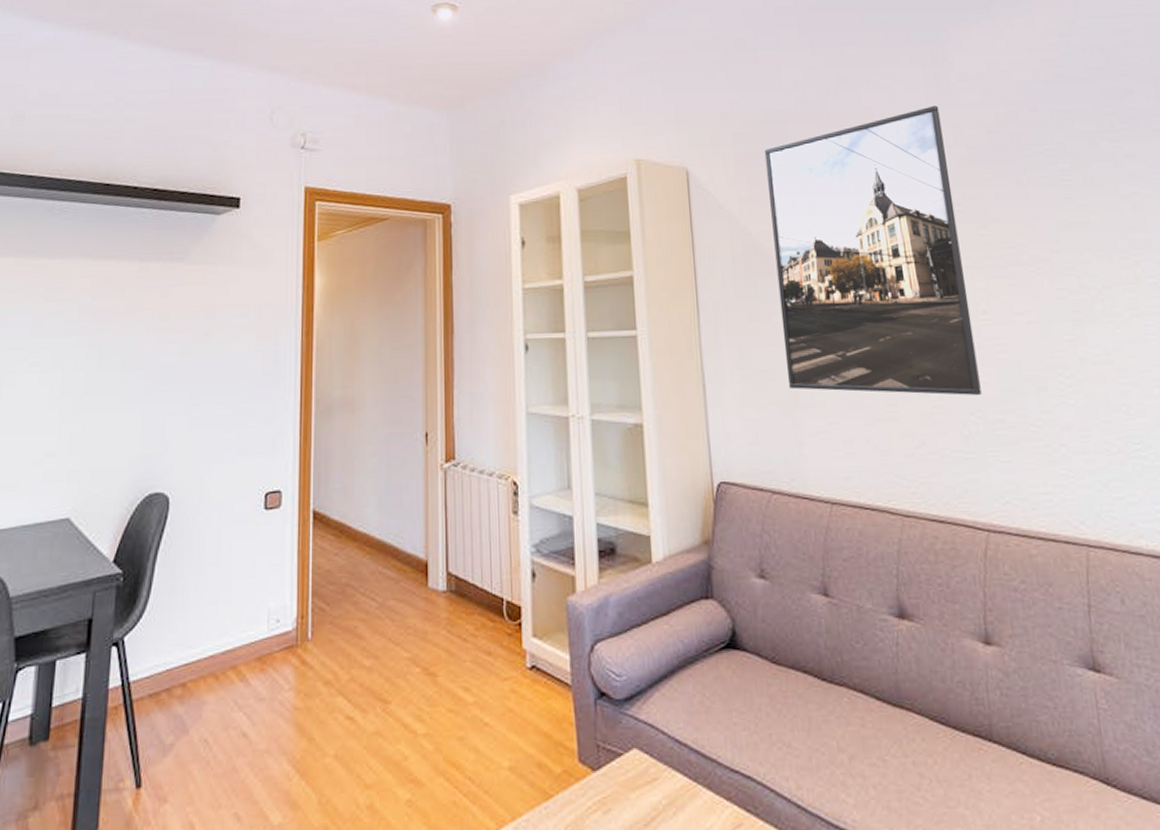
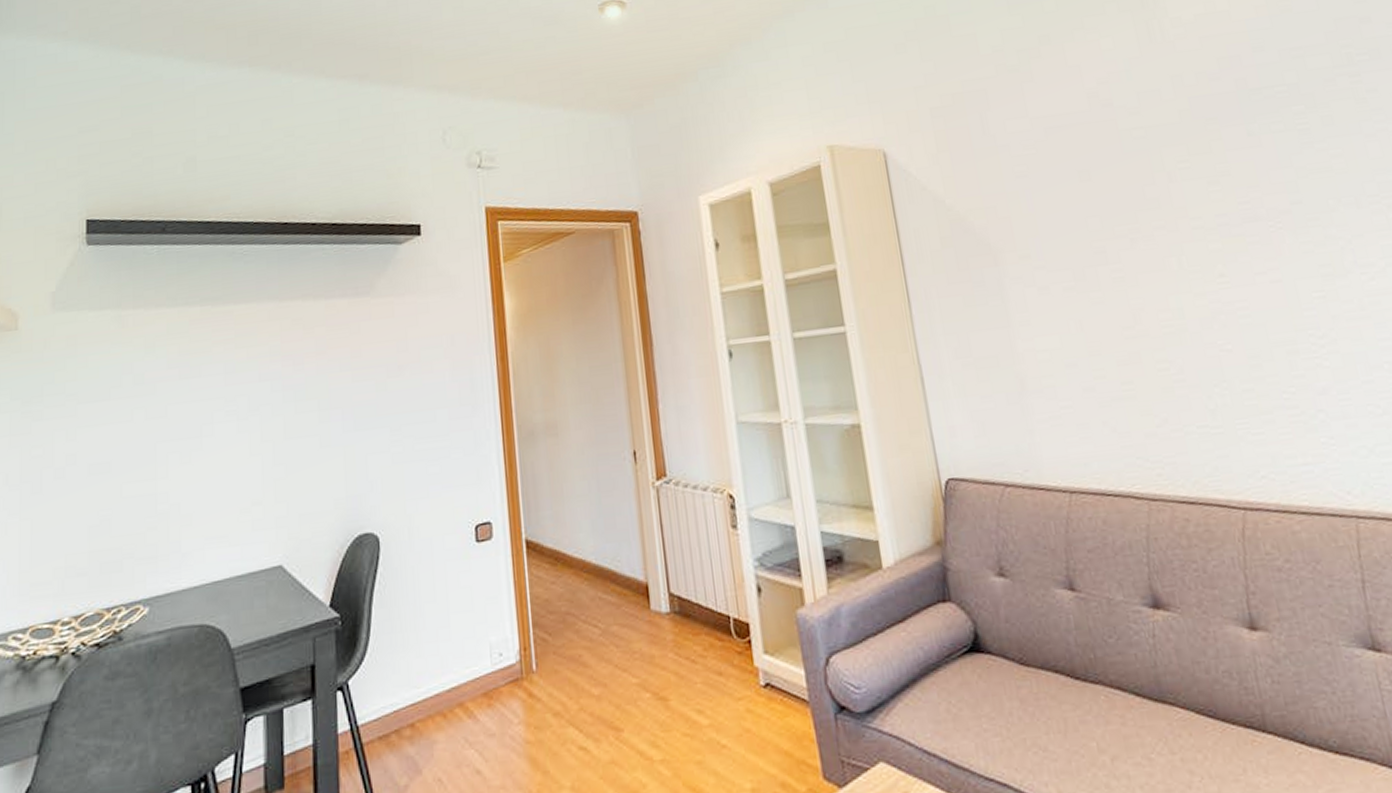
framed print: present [764,105,981,396] -> none [965,56,1225,375]

